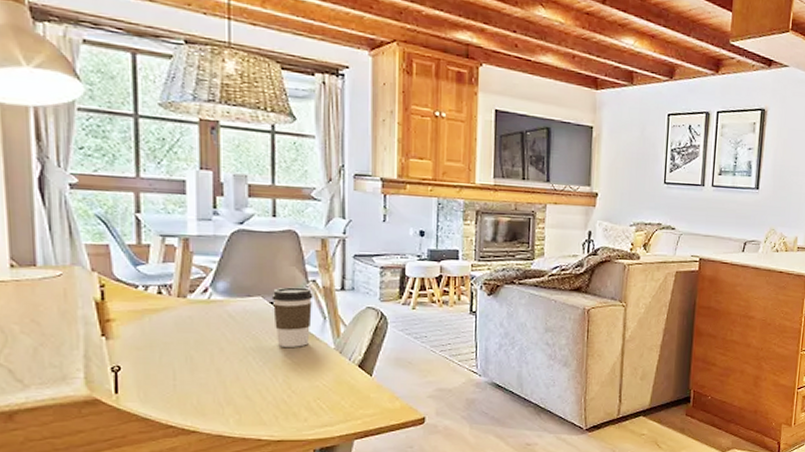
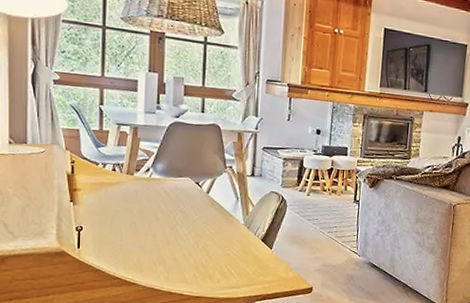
coffee cup: present [271,287,313,347] -> none [197,171,230,221]

